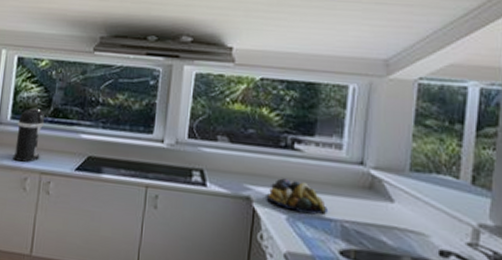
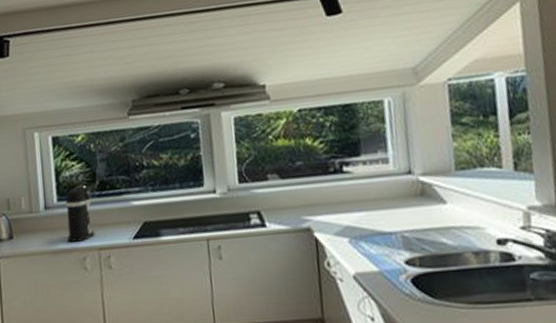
fruit bowl: present [266,178,328,215] -> none [325,202,386,233]

